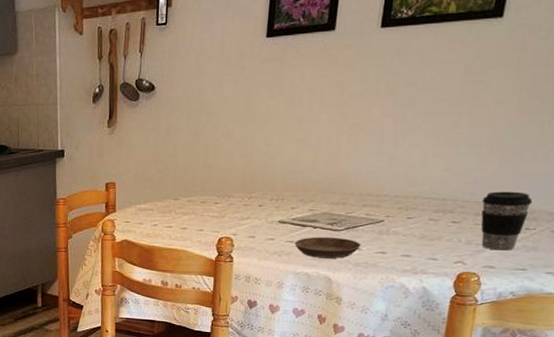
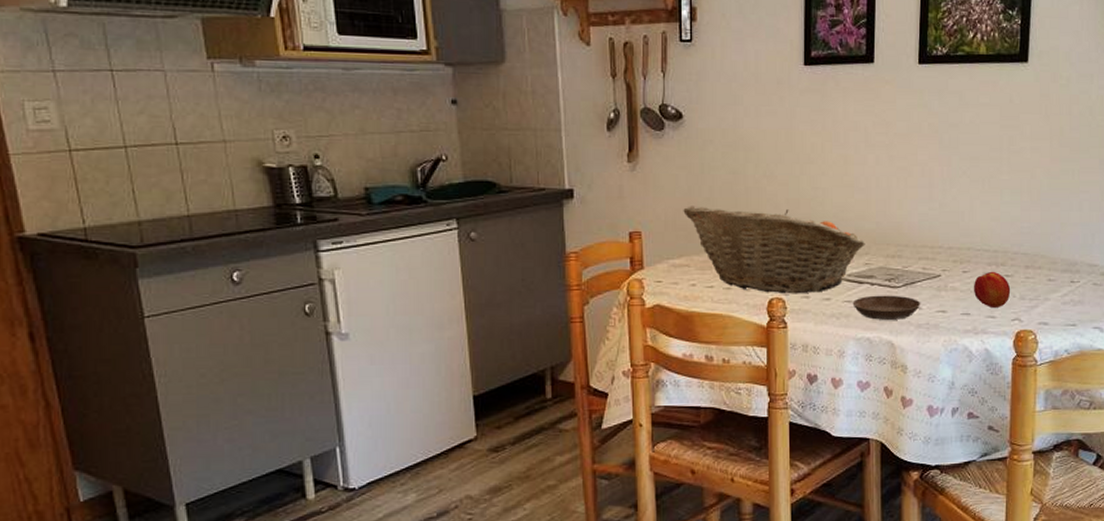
fruit basket: none [150,161,312,234] -> present [683,206,865,294]
peach: none [416,217,457,251] -> present [973,271,1011,307]
coffee cup: present [481,191,533,251] -> none [1029,242,1074,305]

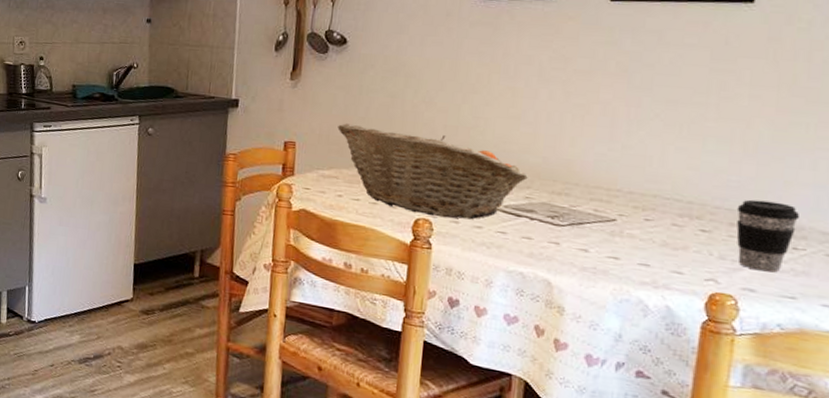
saucer: present [852,295,921,320] -> none [506,230,589,260]
peach: present [973,271,1011,307] -> none [656,223,707,264]
coffee cup: none [1029,242,1074,305] -> present [736,199,800,272]

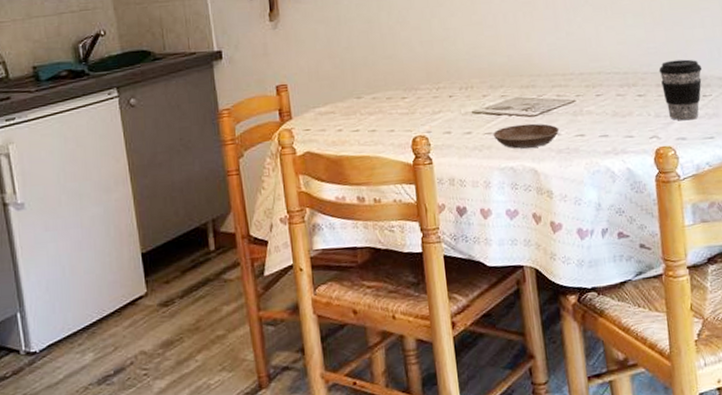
fruit basket: present [337,123,528,219] -> none [324,51,499,131]
saucer: none [506,230,589,260] -> present [493,123,560,149]

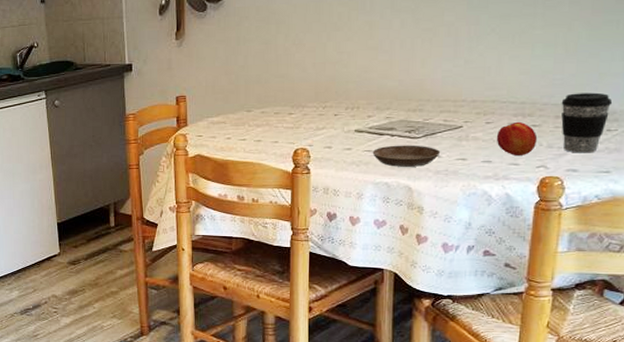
peach: none [608,92,646,128] -> present [496,121,538,155]

